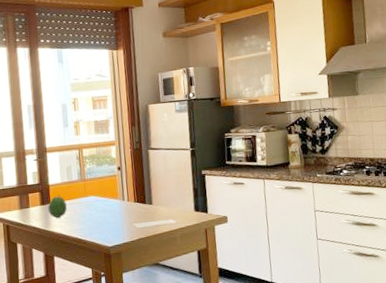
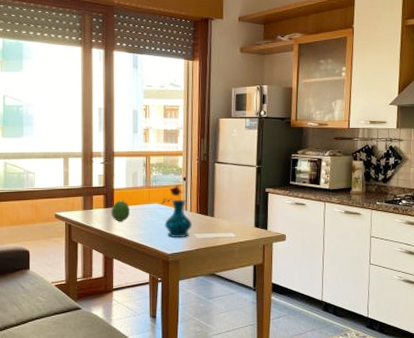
vase: none [97,175,131,230] -> present [161,185,192,238]

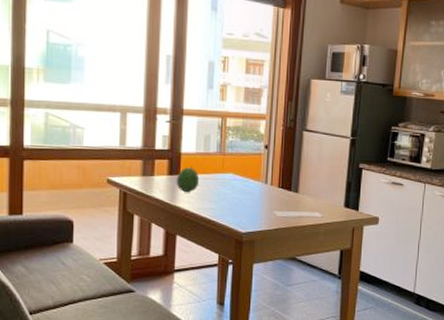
vase: present [161,185,192,238] -> none [237,153,272,215]

